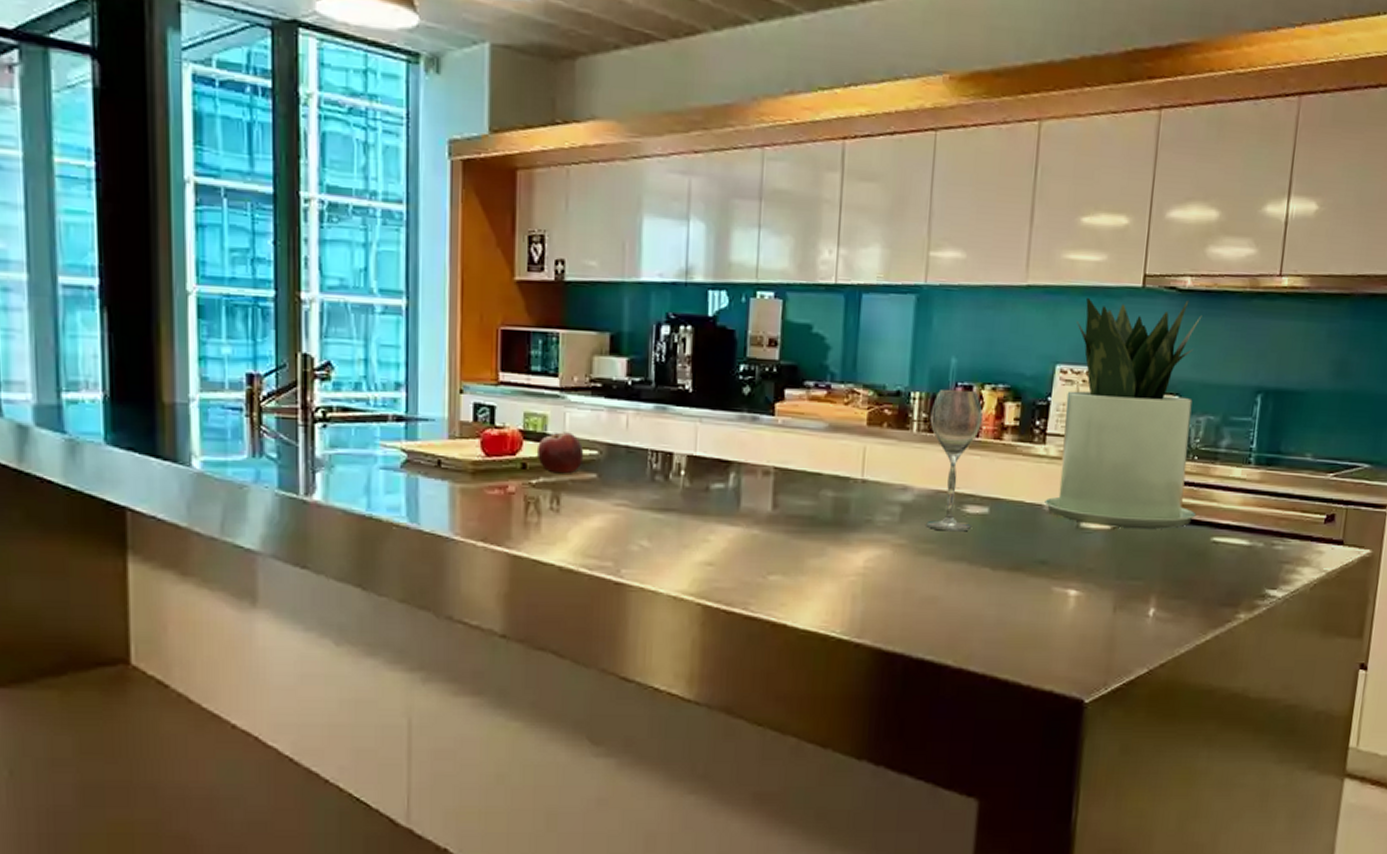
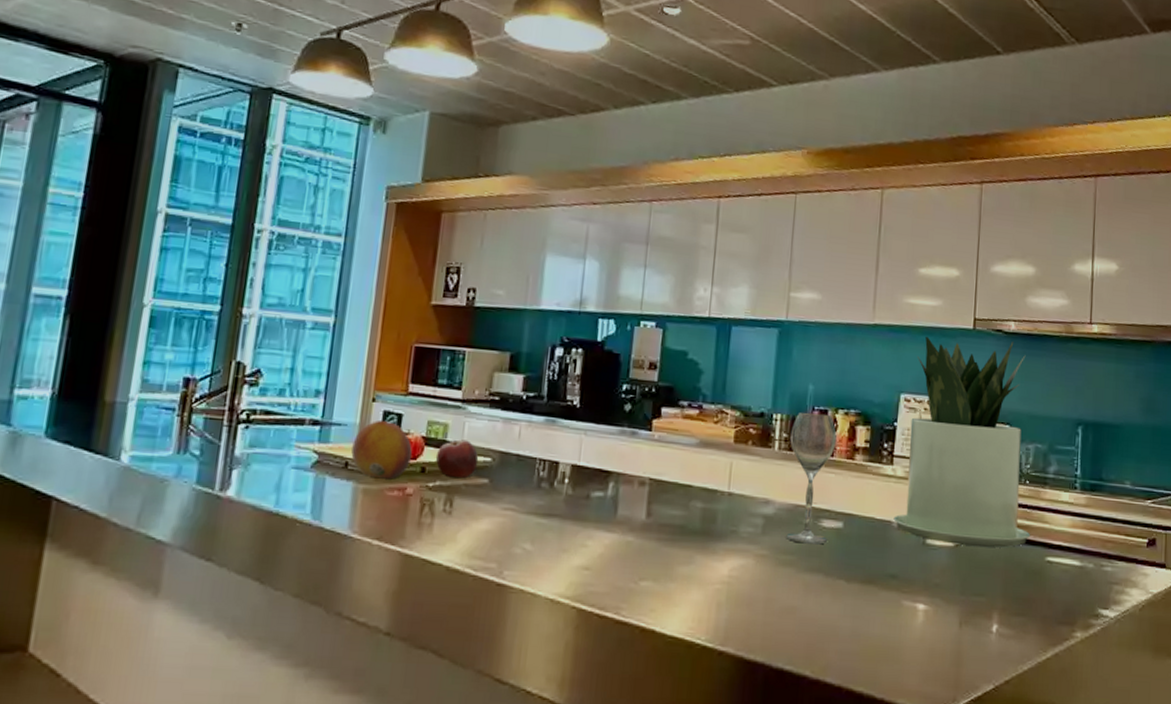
fruit: none [443,413,509,478] -> present [351,419,412,480]

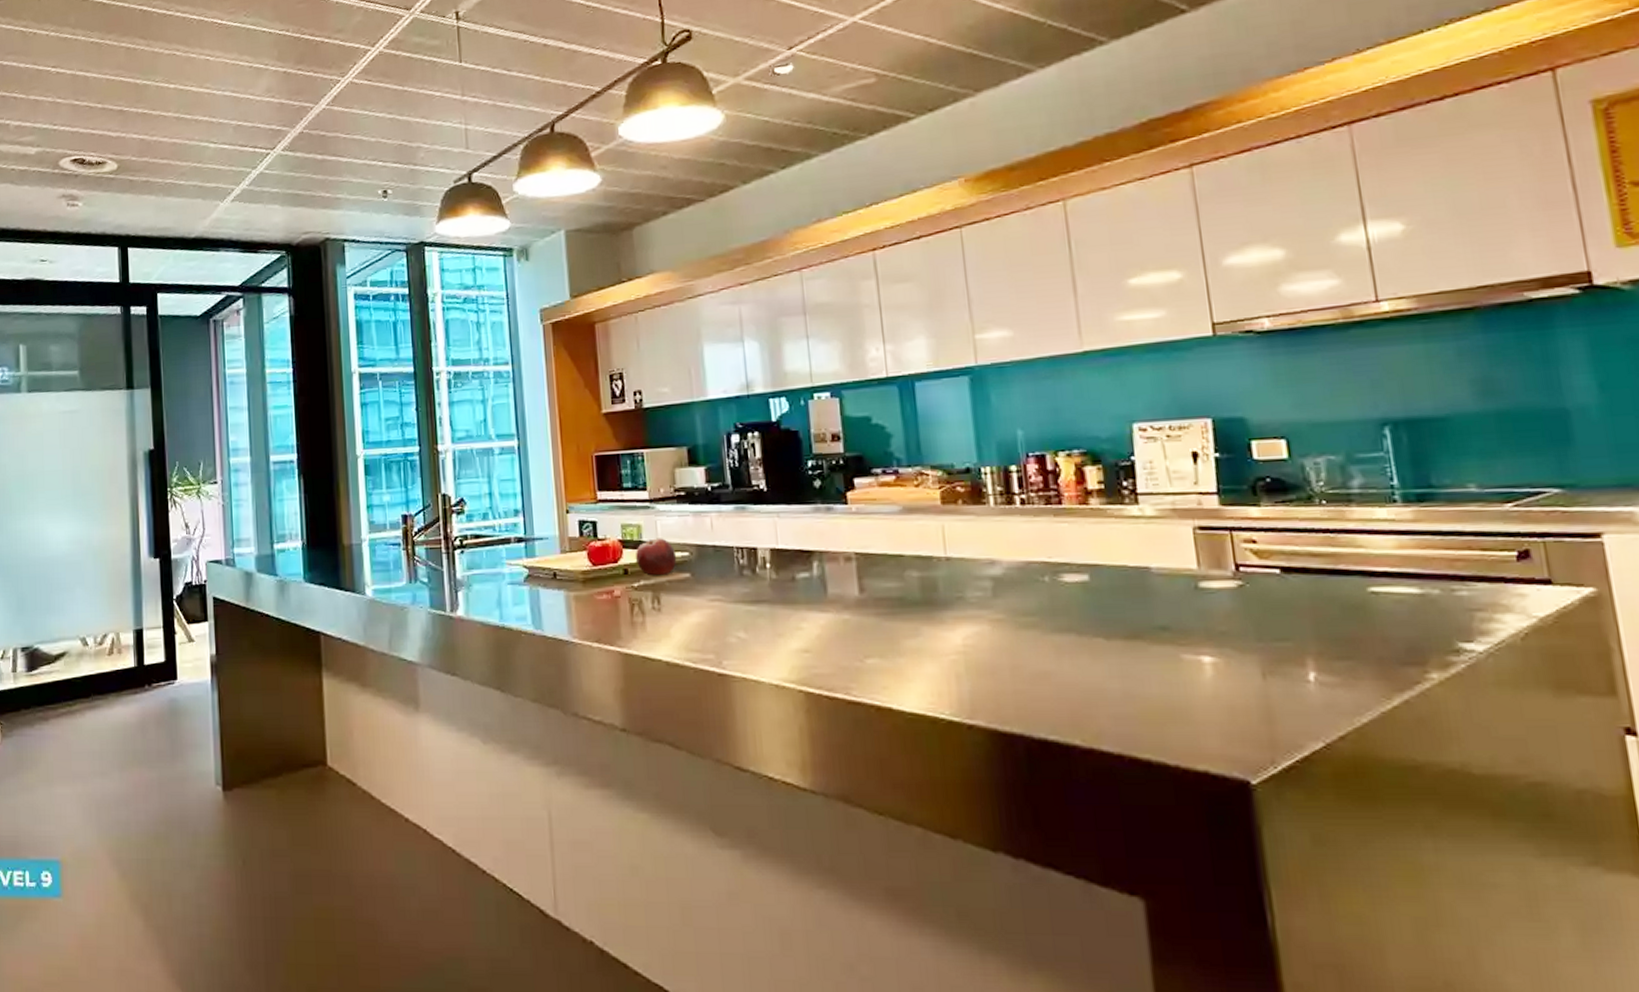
fruit: present [351,419,412,480] -> none [556,529,613,585]
wineglass: present [786,412,837,545] -> none [1005,459,1074,603]
planter: present [893,336,1031,548] -> none [1146,341,1342,585]

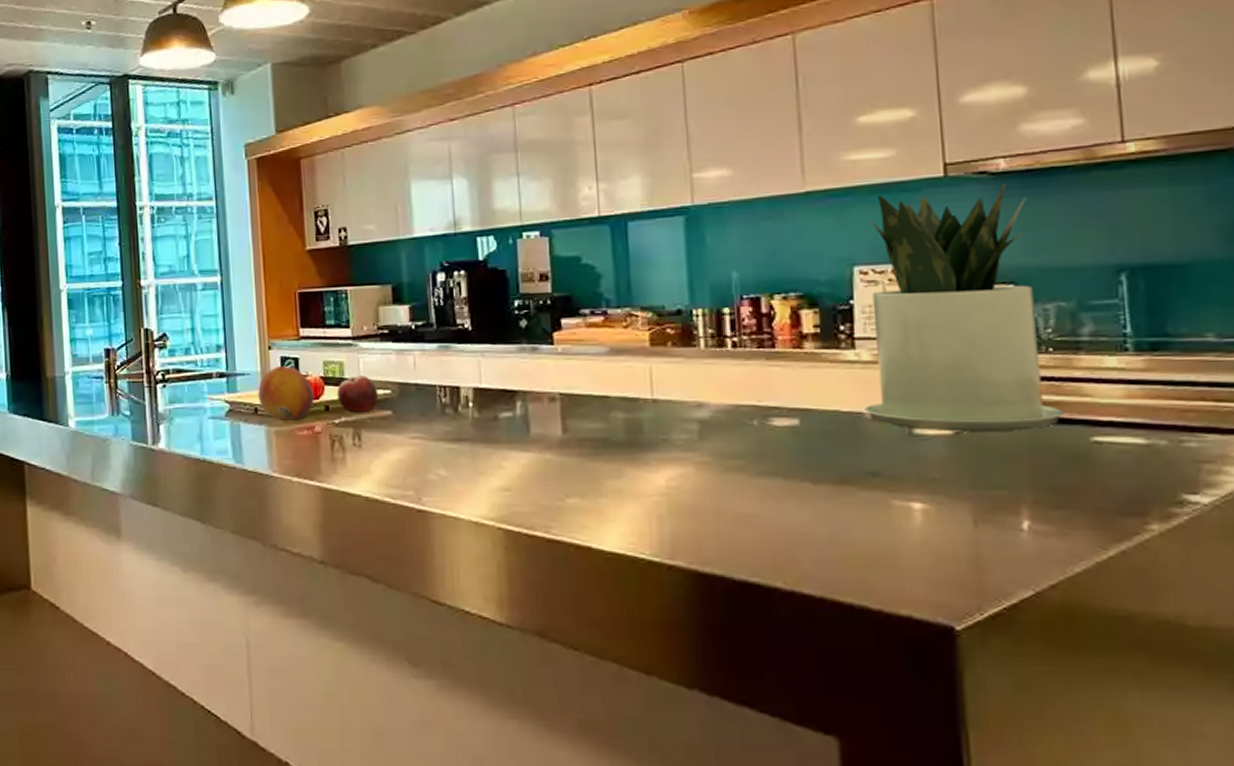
fruit: none [556,529,613,585] -> present [258,365,314,420]
planter: none [1146,341,1342,585] -> present [865,183,1065,432]

